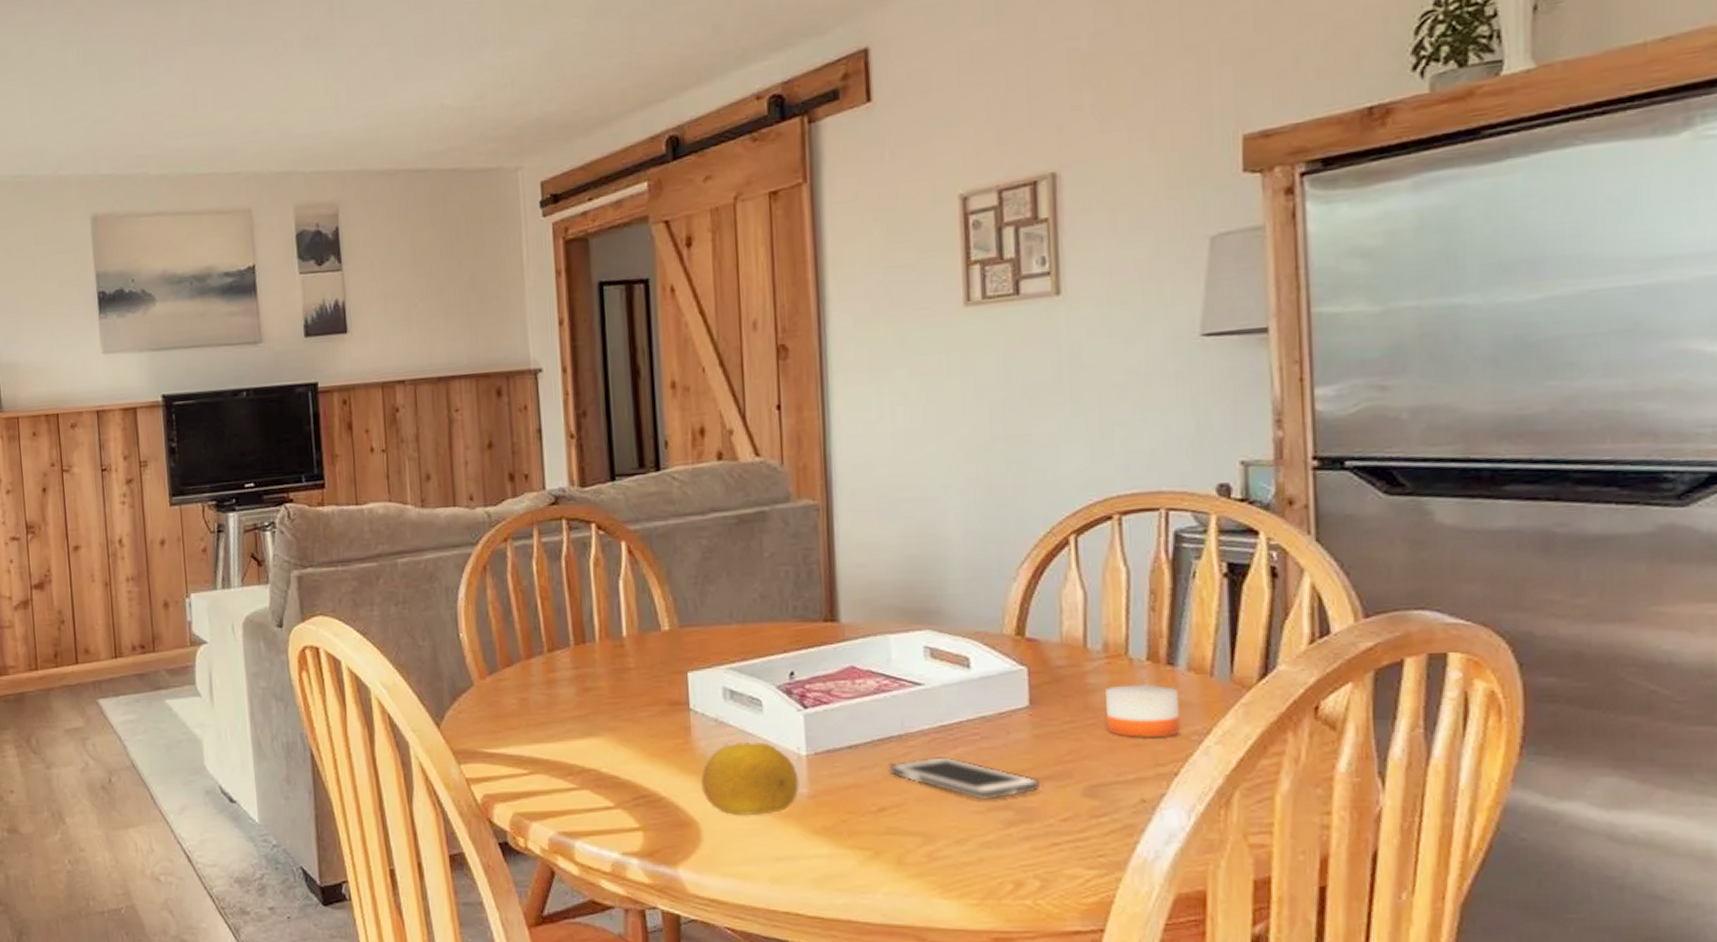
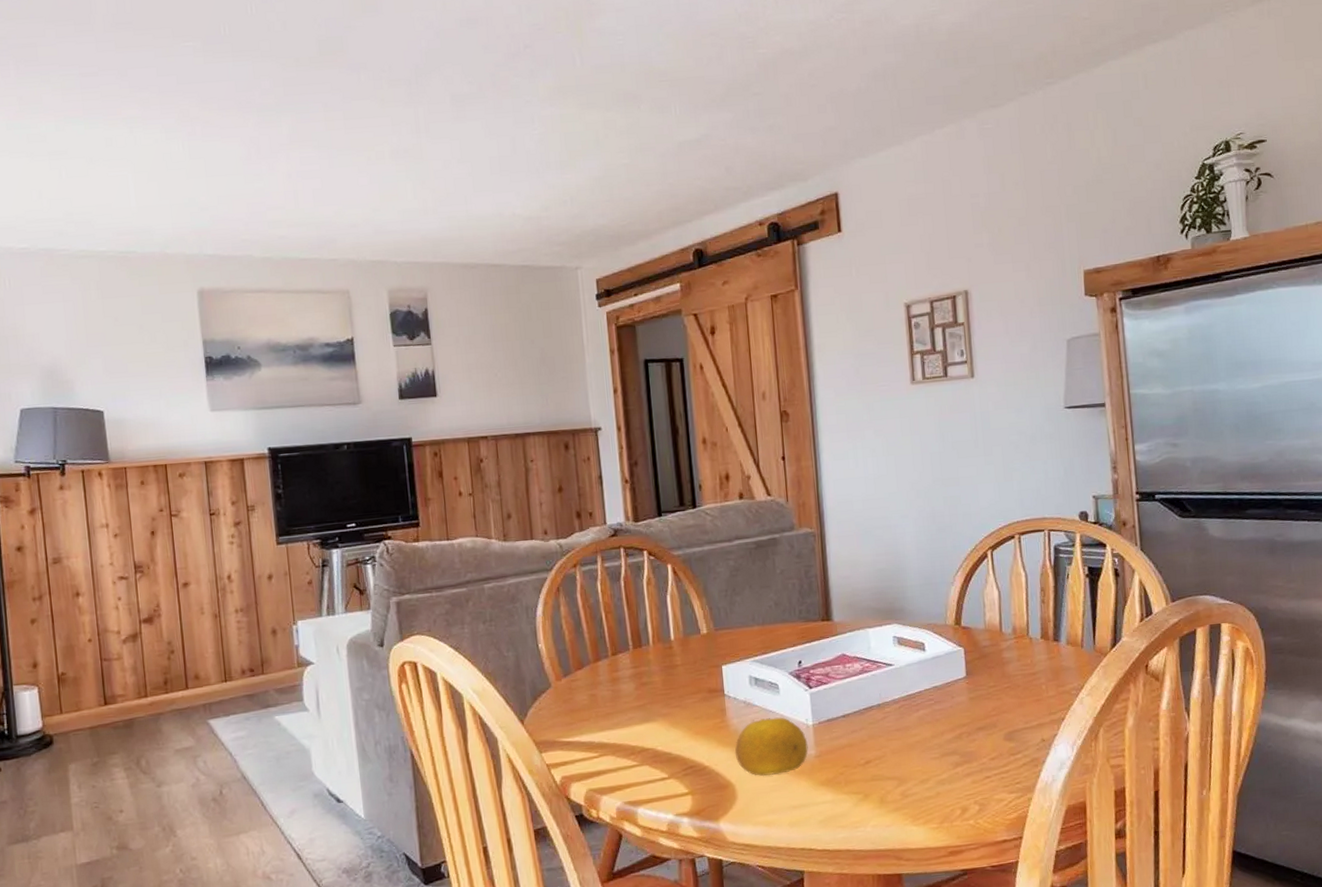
cell phone: present [889,757,1039,800] -> none [872,718,975,749]
candle: present [1106,679,1181,739] -> none [1015,652,1065,695]

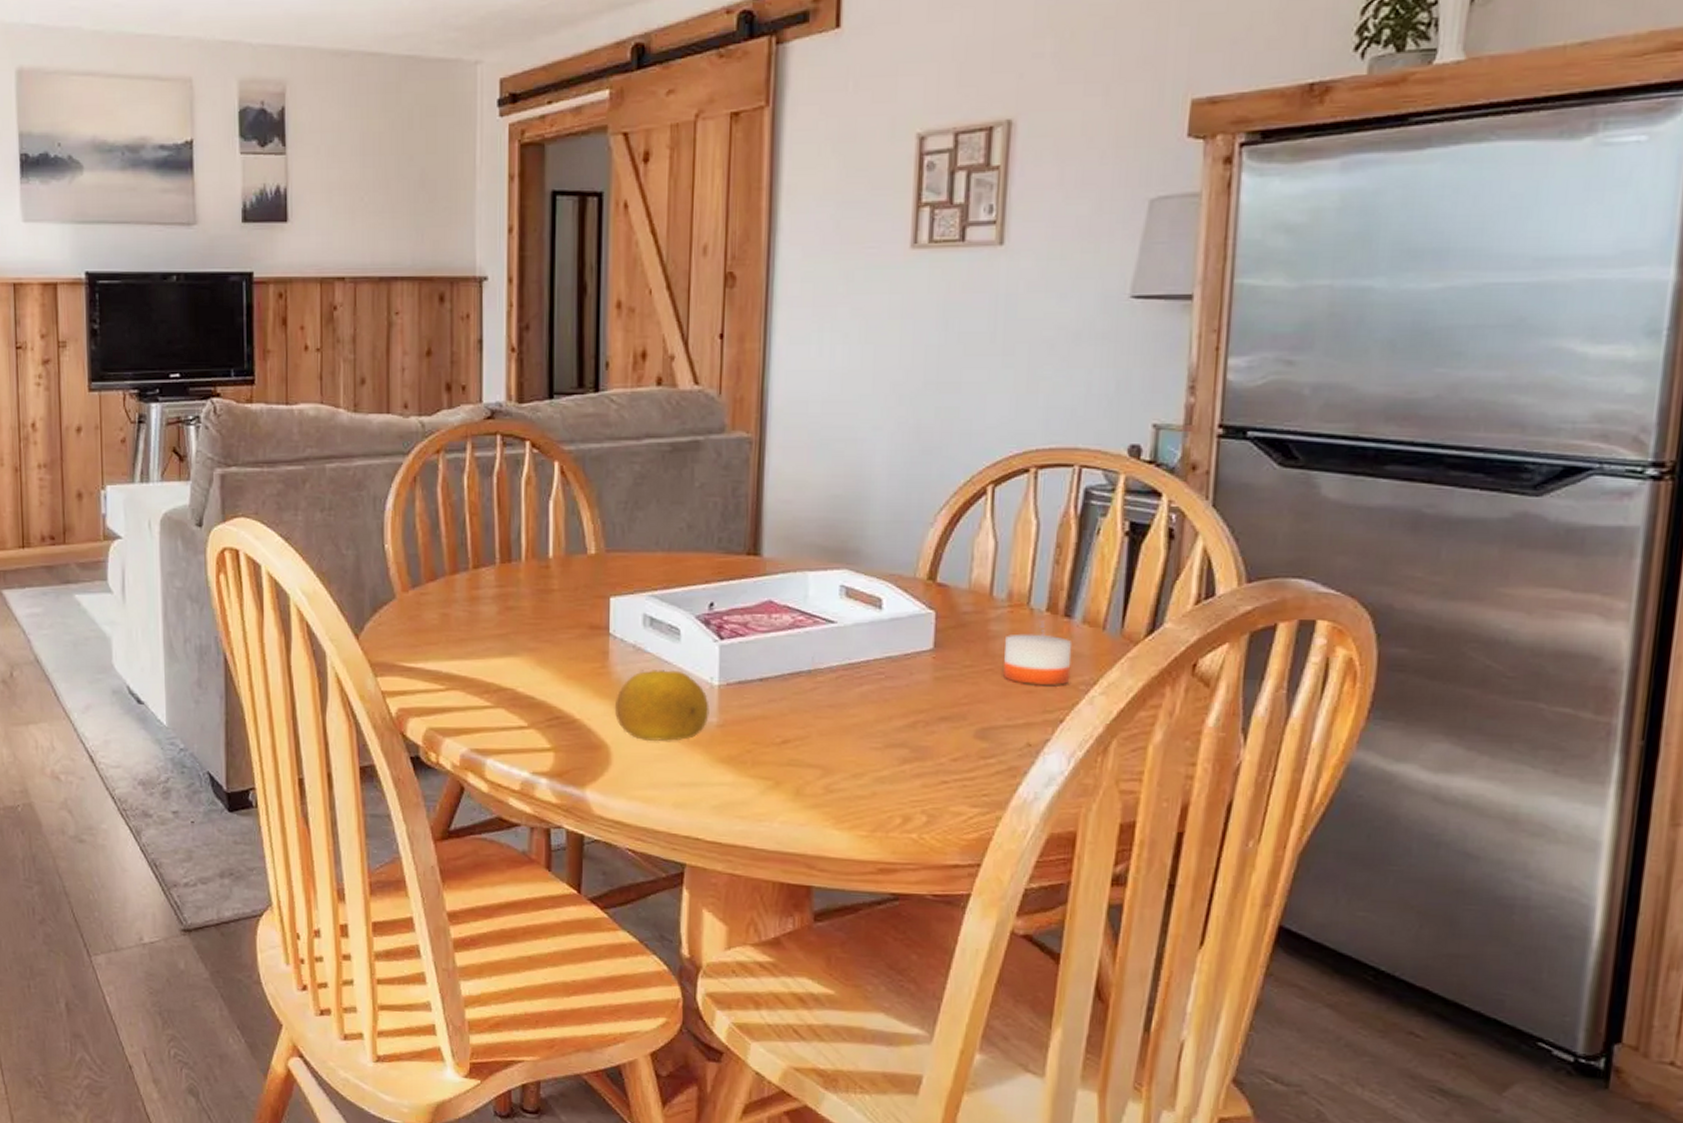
candle: none [1015,652,1065,695] -> present [1003,629,1073,686]

